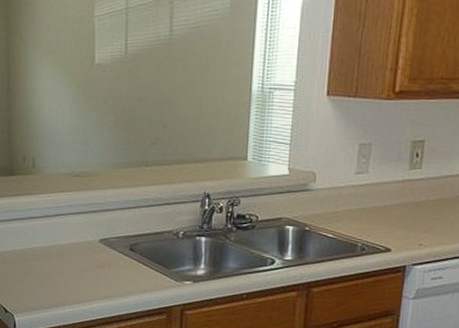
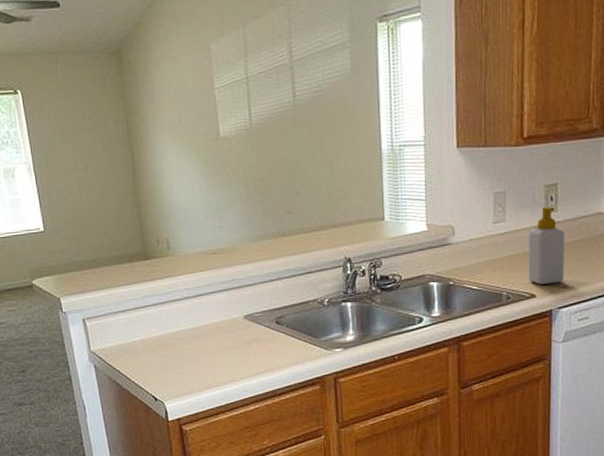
soap bottle: none [385,162,427,240] -> present [528,206,565,285]

